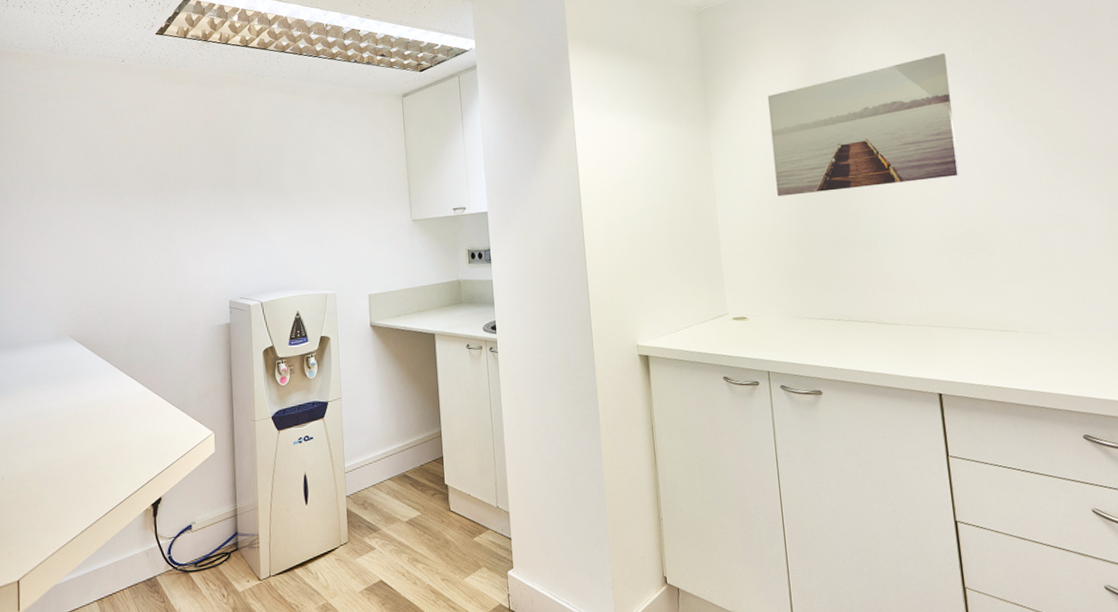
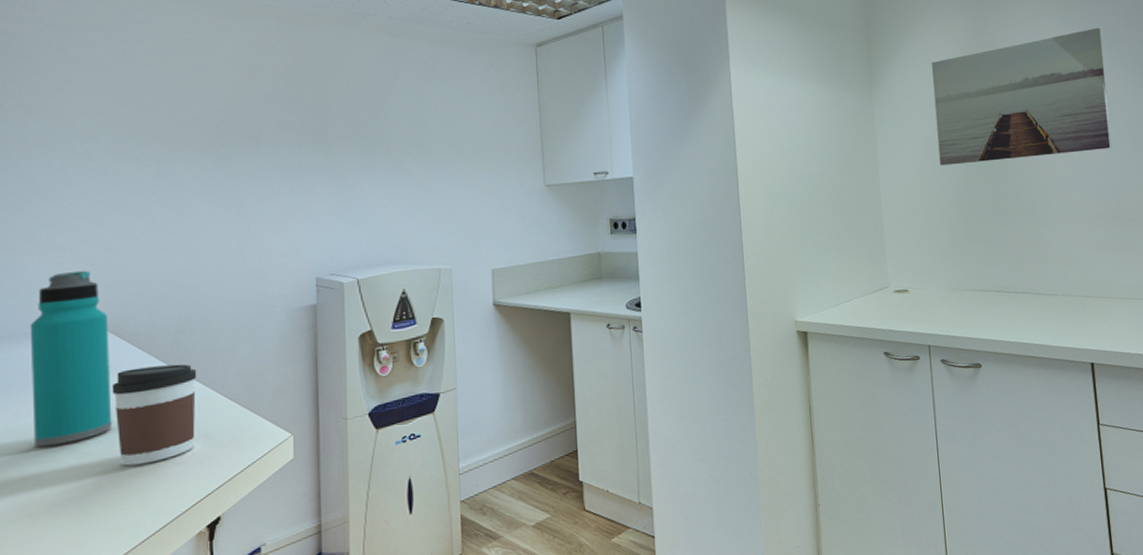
water bottle: none [24,293,83,434] -> present [29,270,112,447]
coffee cup: none [81,370,142,452] -> present [112,364,197,466]

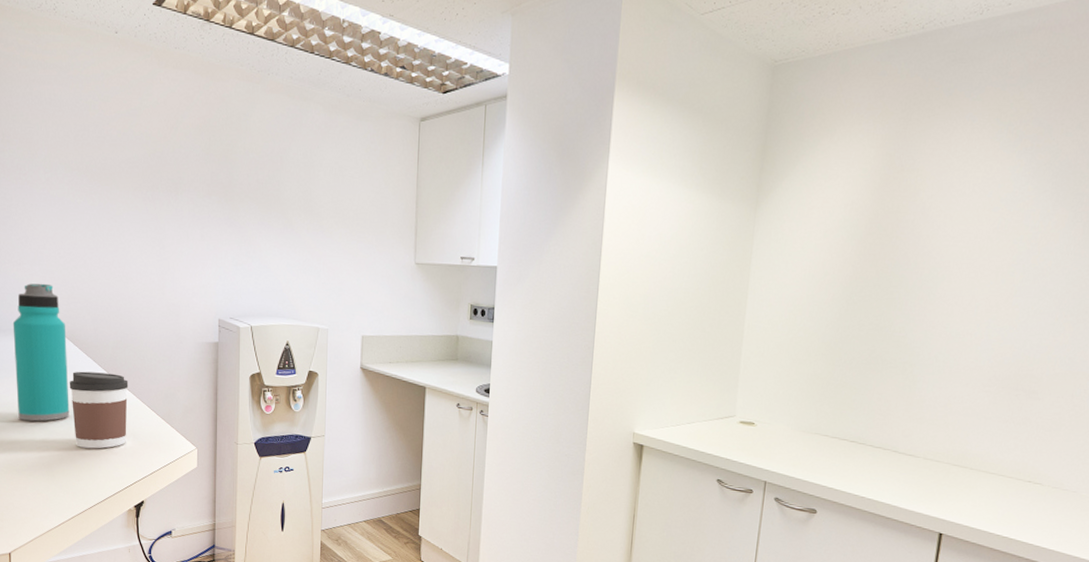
wall art: present [931,27,1112,166] -> none [817,159,1054,308]

